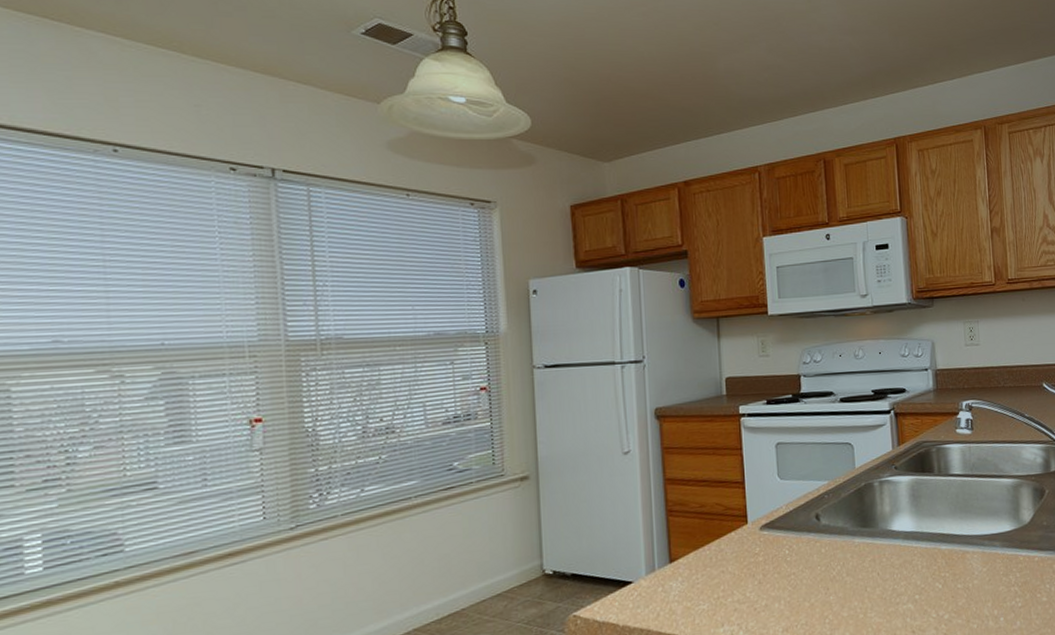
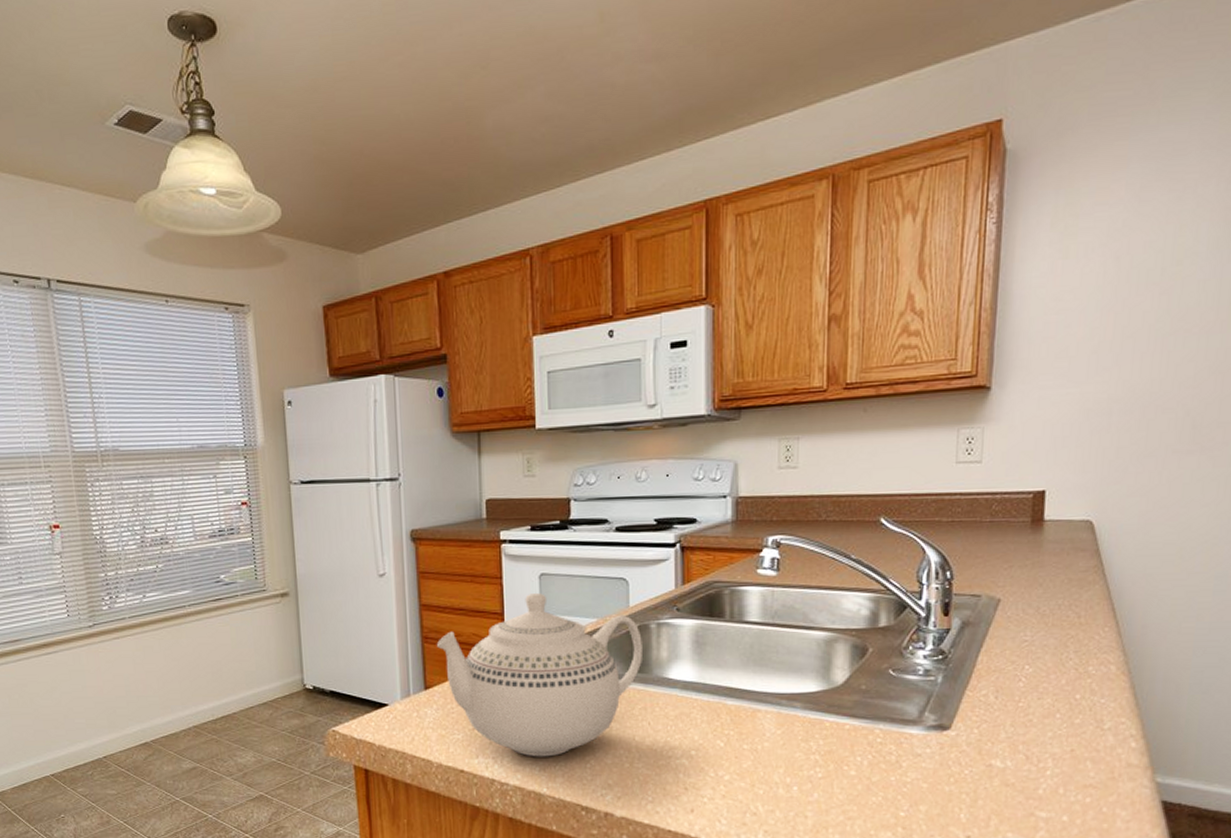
teapot: none [681,460,869,619] -> present [436,592,642,757]

